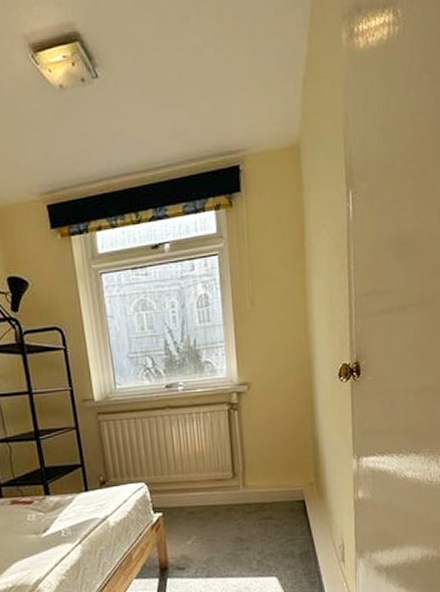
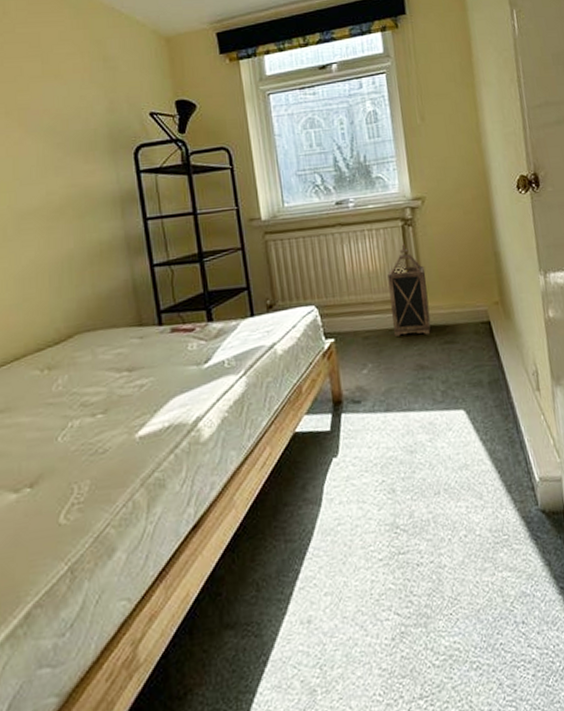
lantern: none [213,427,251,512] -> present [387,244,431,336]

